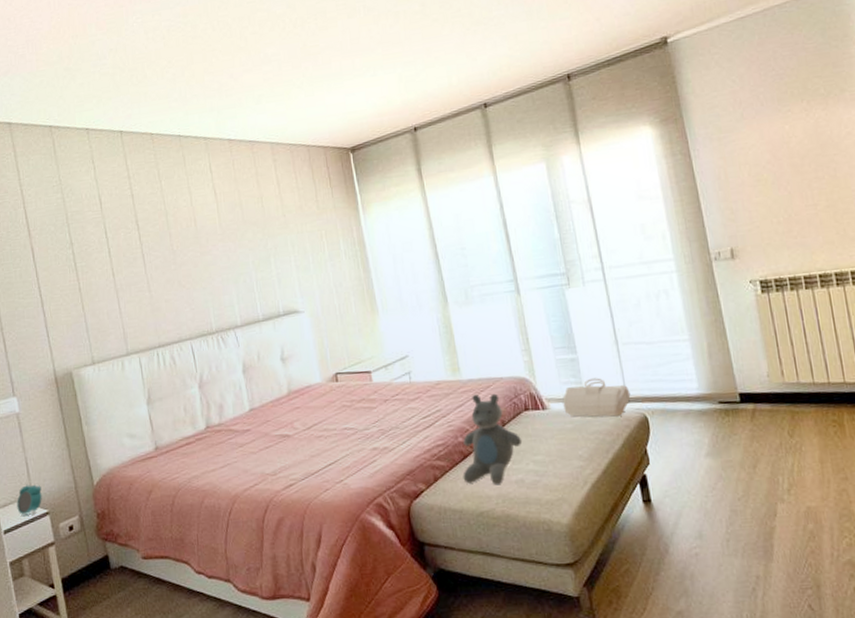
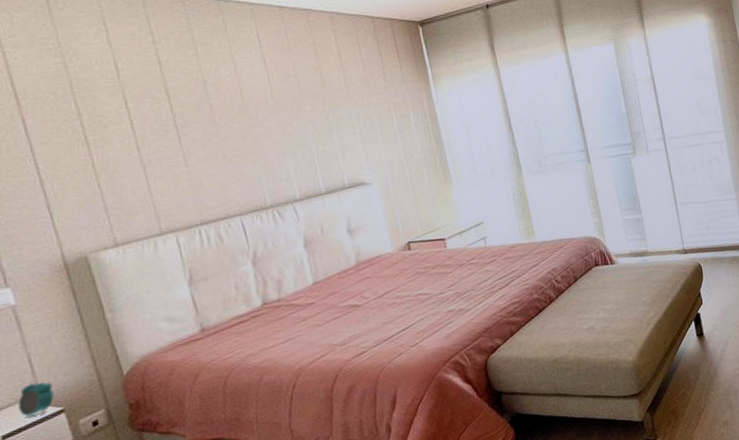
teddy bear: present [463,393,523,484] -> none [538,252,593,335]
handbag: present [563,378,631,418] -> none [629,234,688,269]

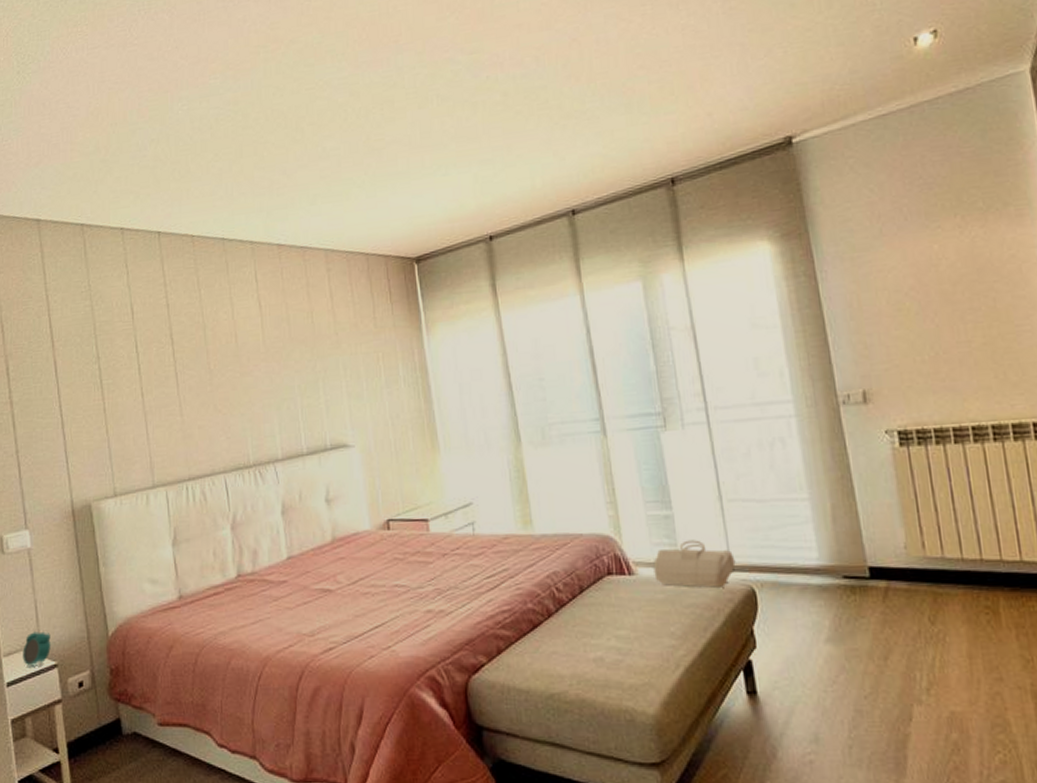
handbag: none [629,234,688,269] -> present [653,540,736,588]

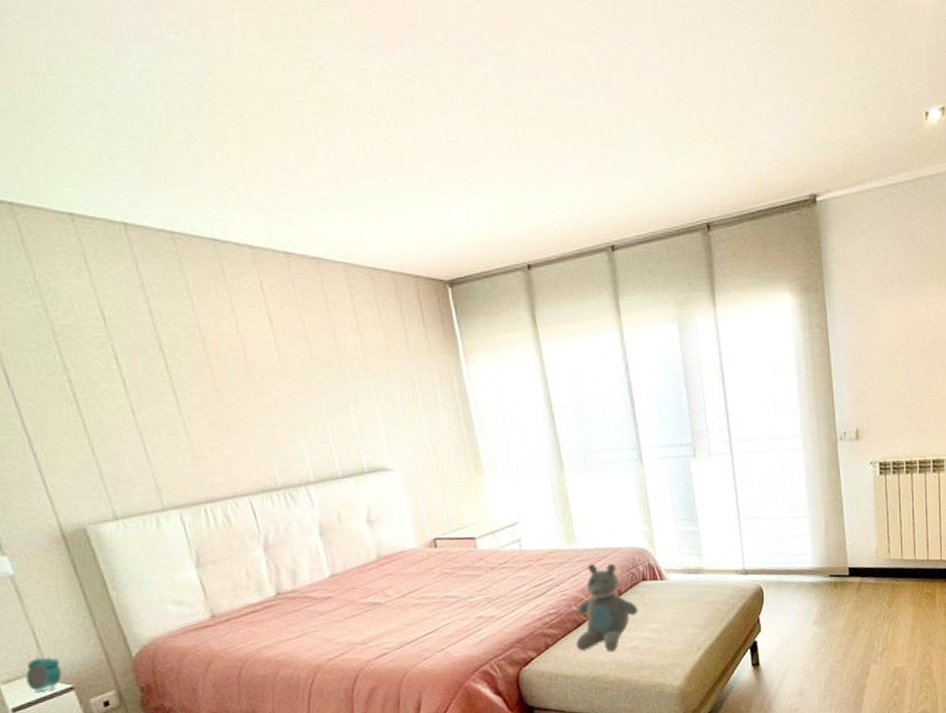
teddy bear: none [531,552,604,662] -> present [576,563,639,651]
handbag: present [653,540,736,588] -> none [681,550,748,588]

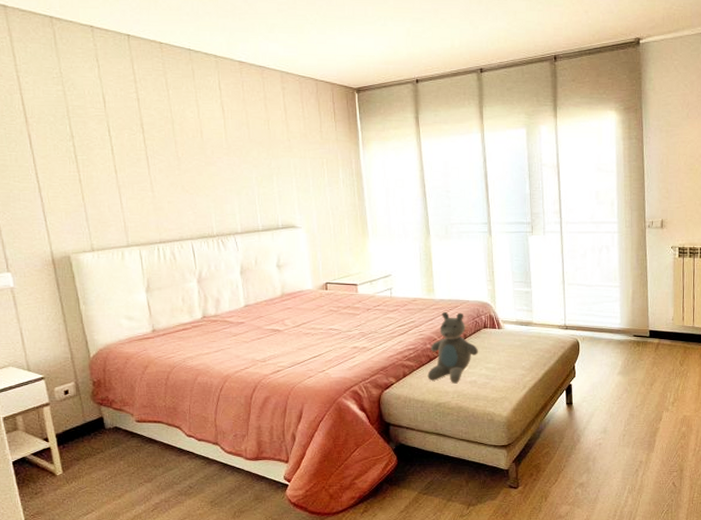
alarm clock: present [25,652,62,693] -> none [10,349,37,379]

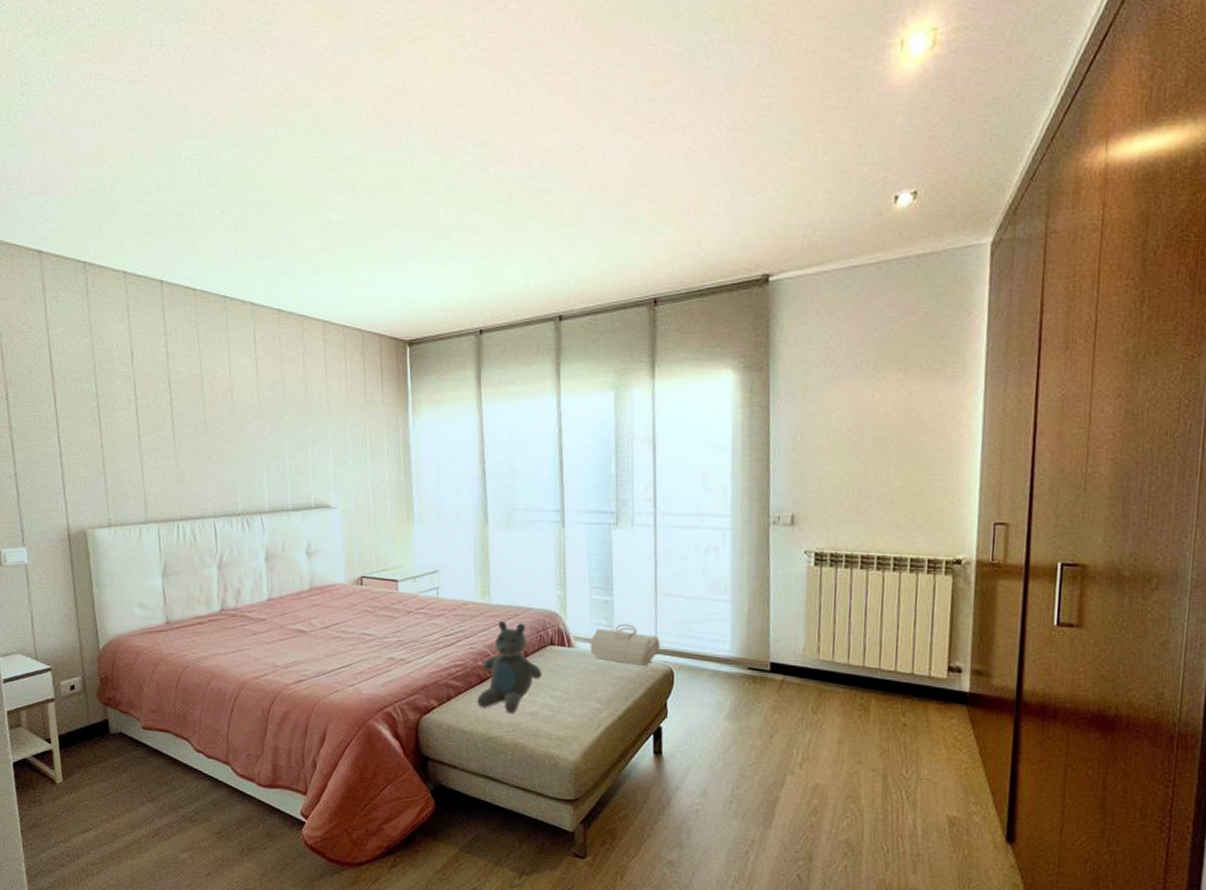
handbag: none [515,308,569,339] -> present [590,623,661,666]

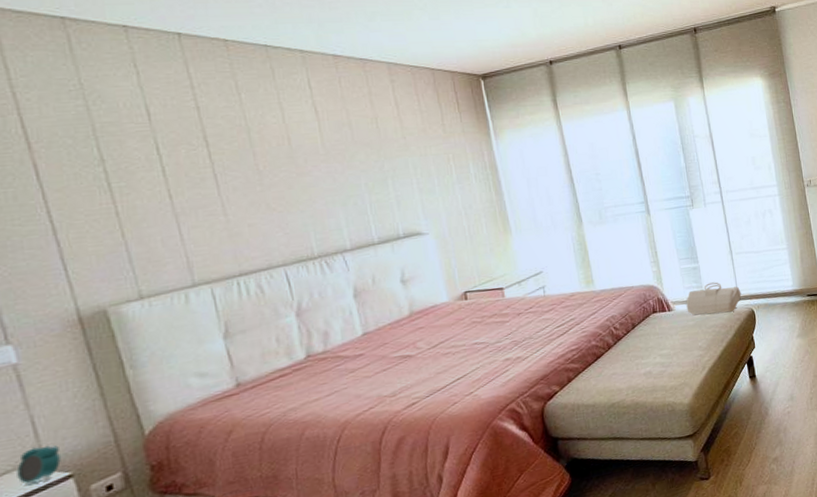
alarm clock: none [19,634,45,670] -> present [16,440,61,486]
teddy bear: present [477,620,543,713] -> none [595,300,651,381]

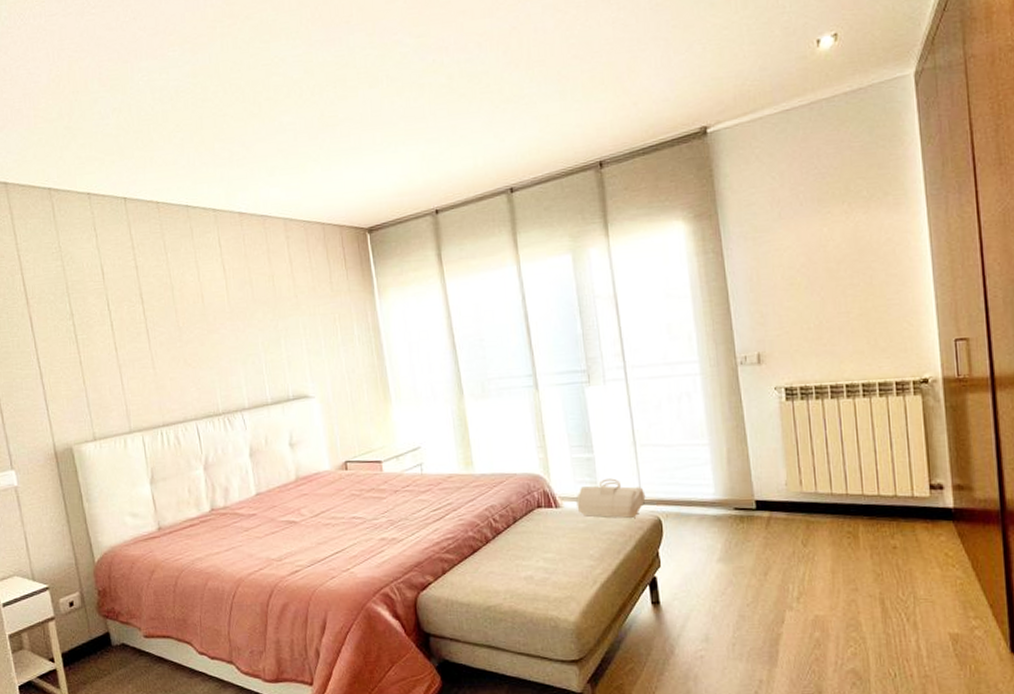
alarm clock: present [16,440,61,486] -> none [15,555,42,591]

